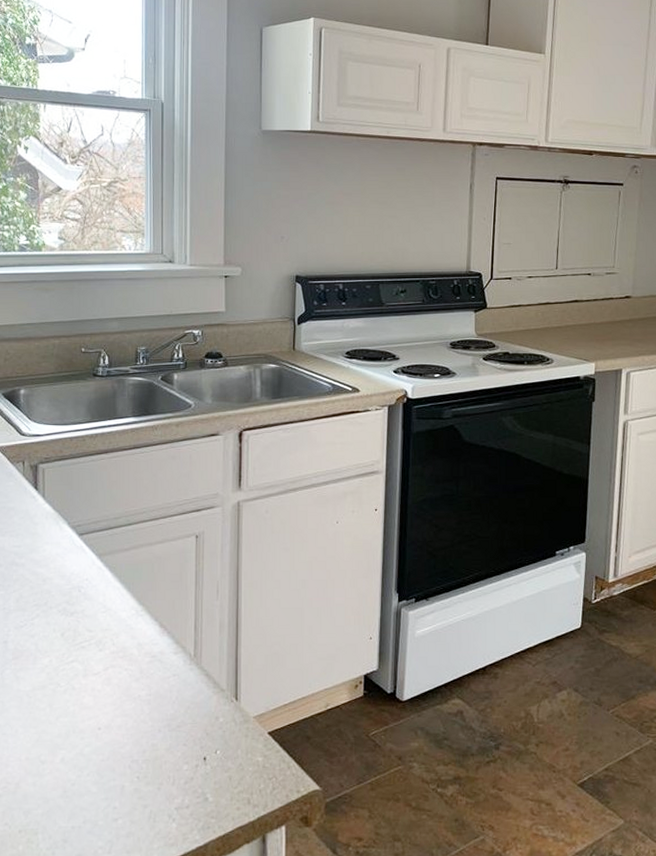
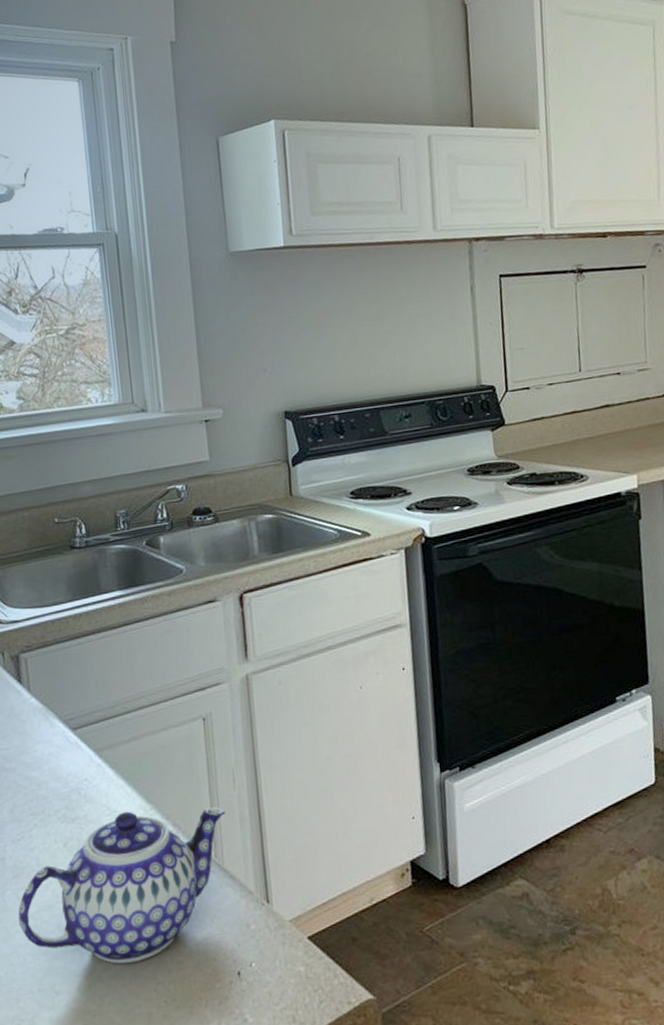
teapot: none [15,610,207,742] -> present [18,806,225,965]

